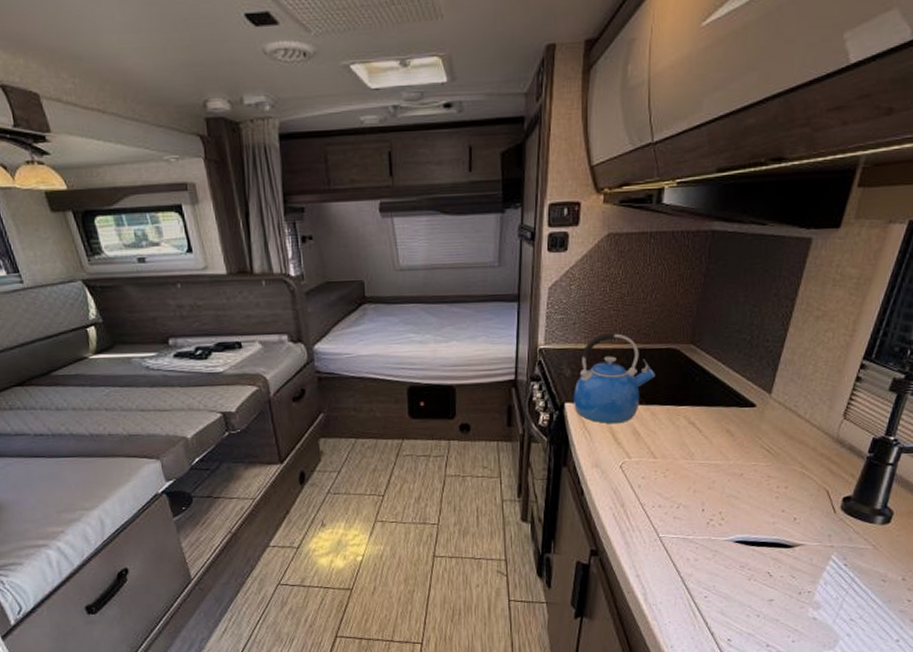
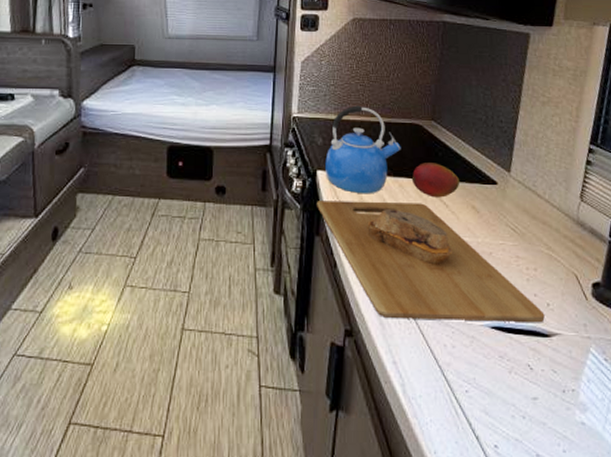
cutting board: none [564,429,790,539] -> present [317,201,545,323]
fruit: none [664,388,716,424] -> present [411,163,460,198]

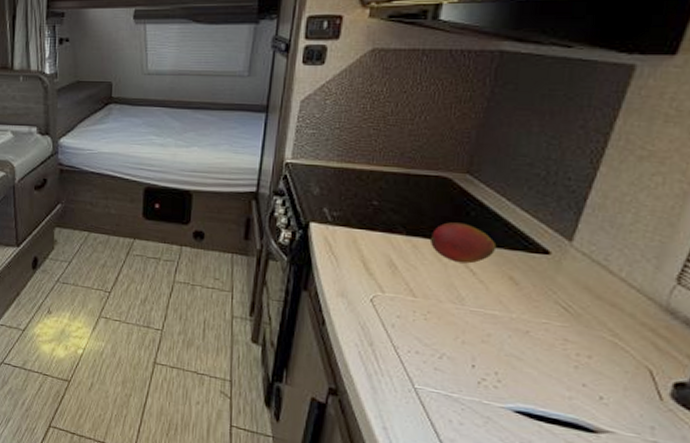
cutting board: present [317,201,545,323] -> none [307,254,594,416]
kettle: present [324,105,401,194] -> none [319,152,420,252]

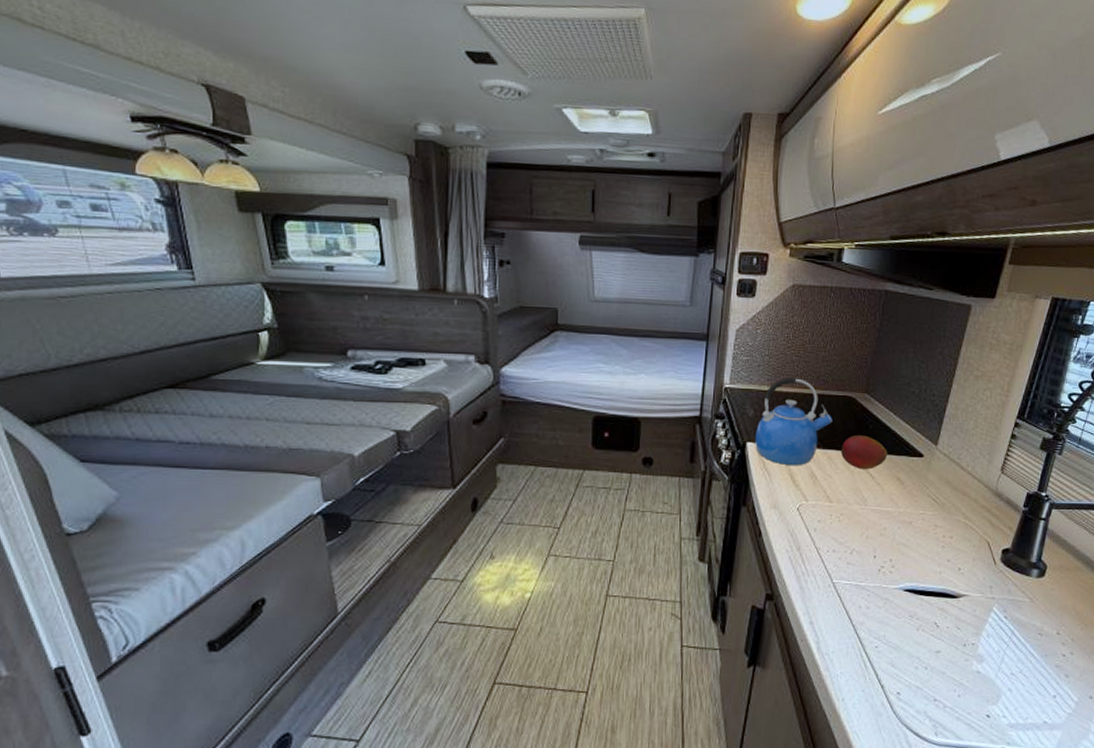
kettle: none [319,152,420,252] -> present [754,376,833,466]

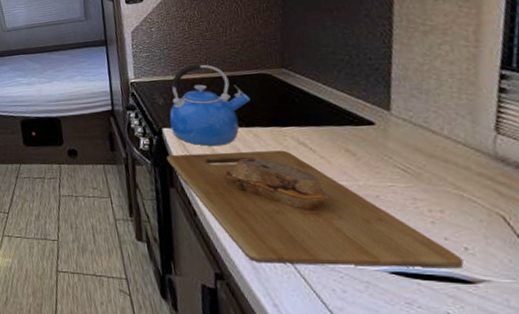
cutting board: none [745,472,955,586] -> present [167,150,464,269]
fruit: present [840,435,888,470] -> none [266,109,327,144]

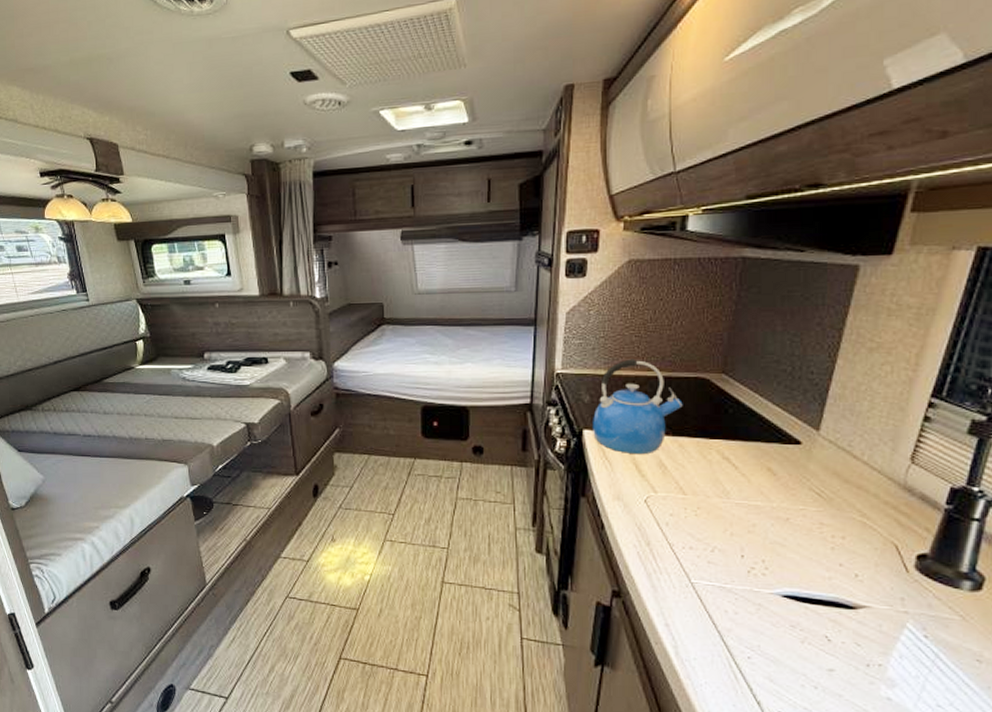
cutting board: present [167,150,464,269] -> none [583,461,851,594]

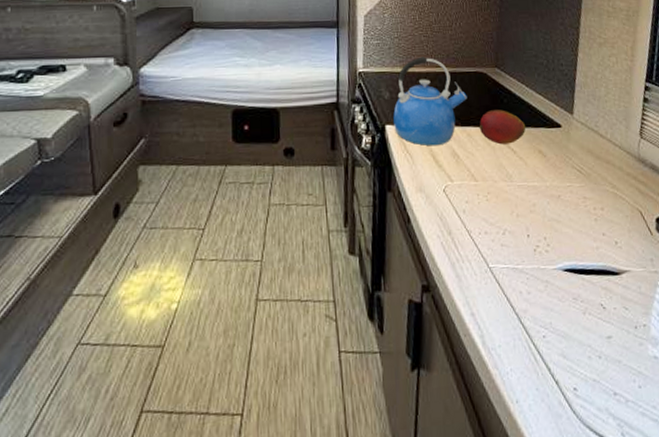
fruit: none [694,421,754,459] -> present [479,110,526,145]

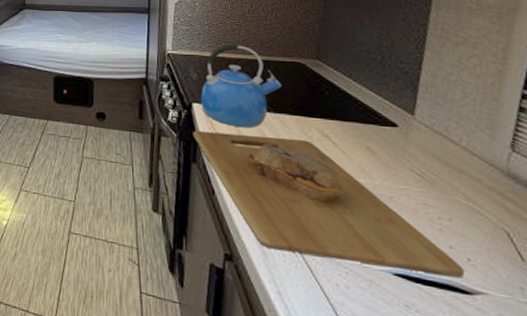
cutting board: none [387,151,614,270] -> present [193,131,465,278]
fruit: present [479,110,526,145] -> none [294,101,352,137]

